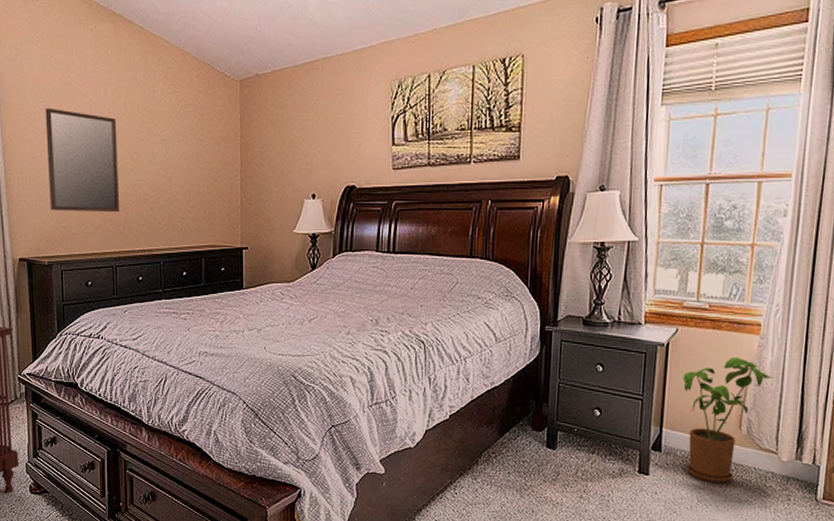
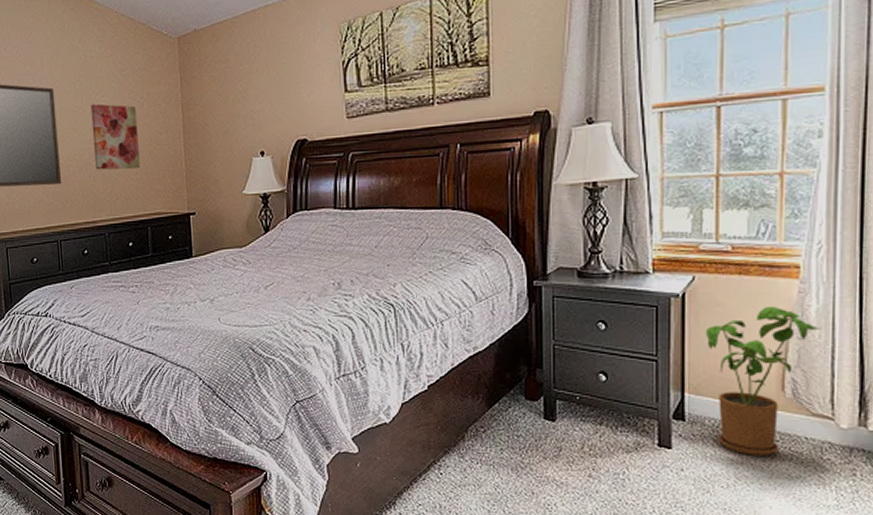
wall art: none [152,137,197,203] -> present [90,104,140,170]

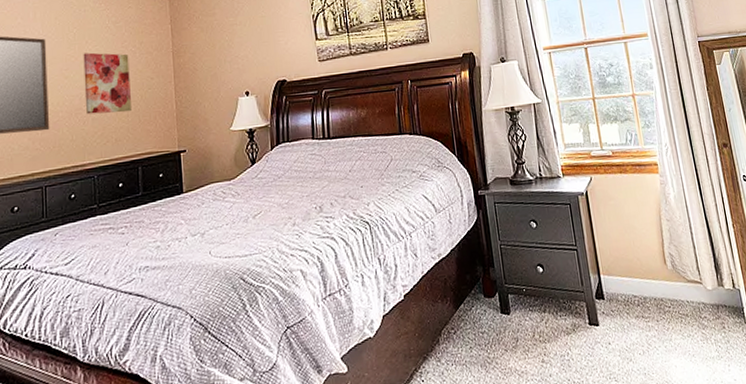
house plant: present [705,305,822,456] -> none [606,196,681,323]

